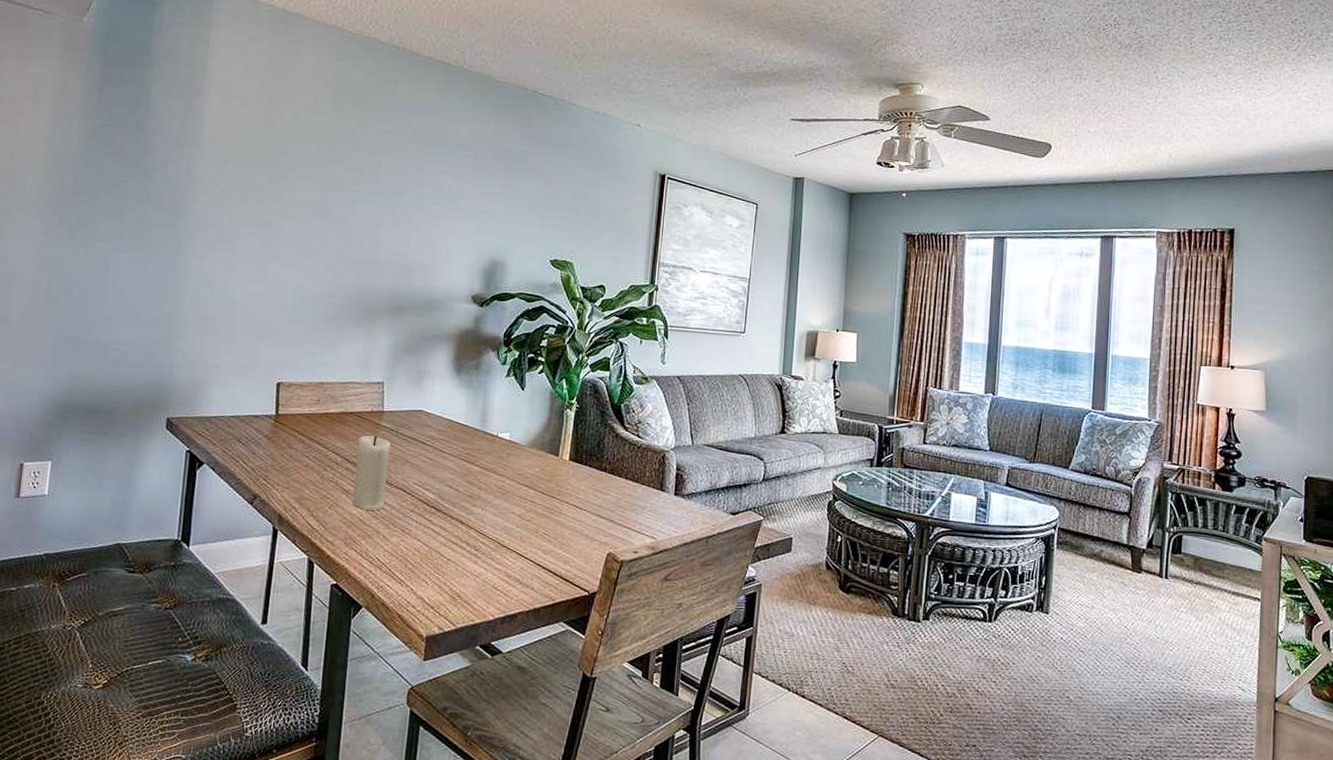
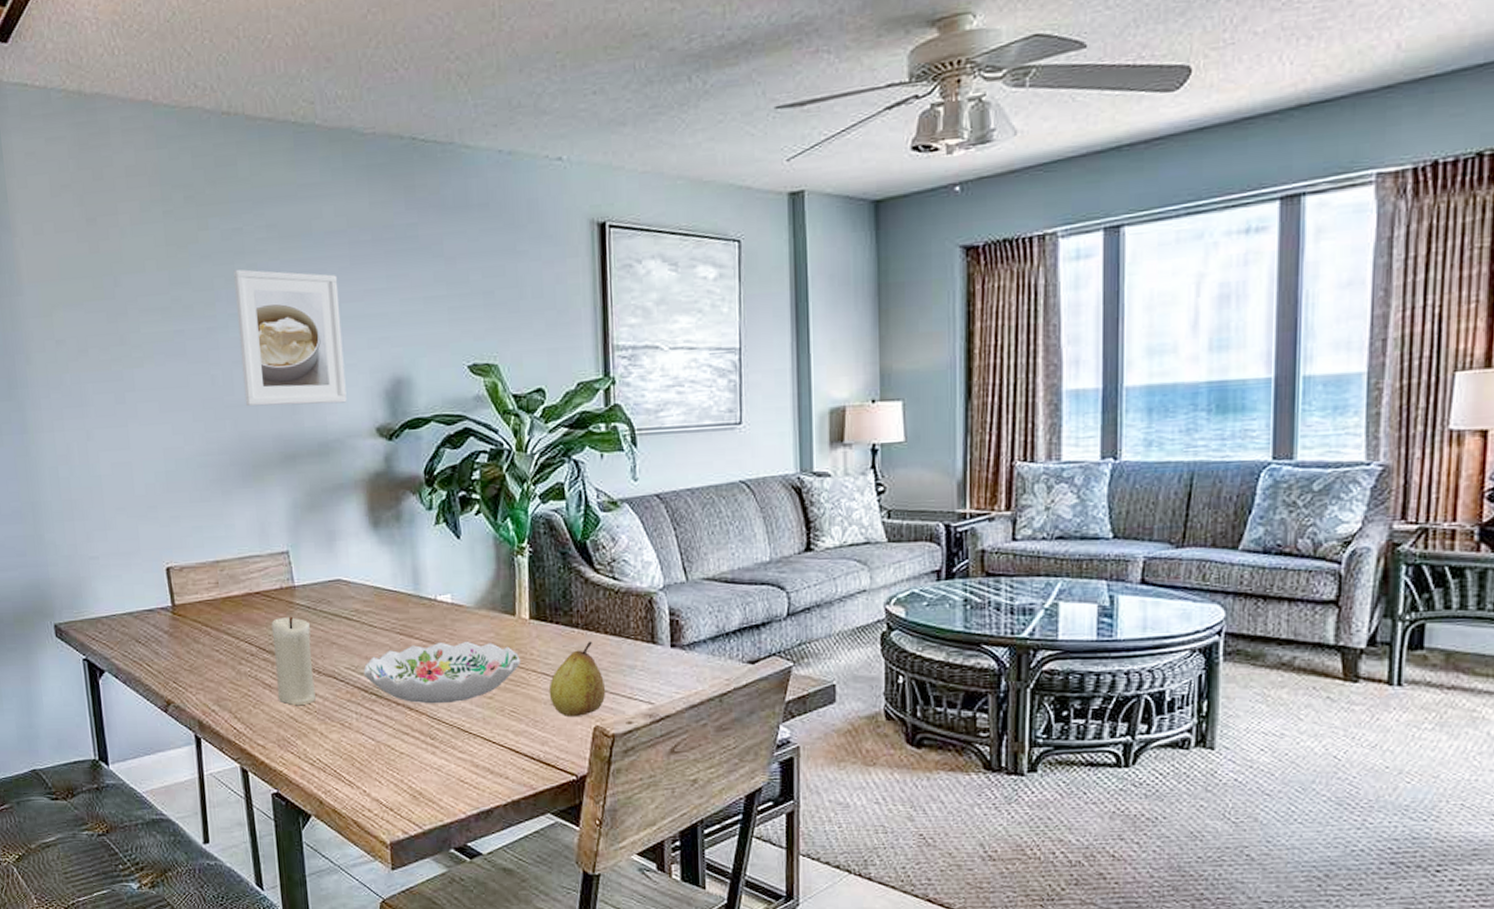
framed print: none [370,159,461,273] -> present [234,269,347,407]
decorative bowl: none [428,470,557,522] -> present [363,641,521,704]
fruit: none [575,483,621,543] -> present [548,641,606,716]

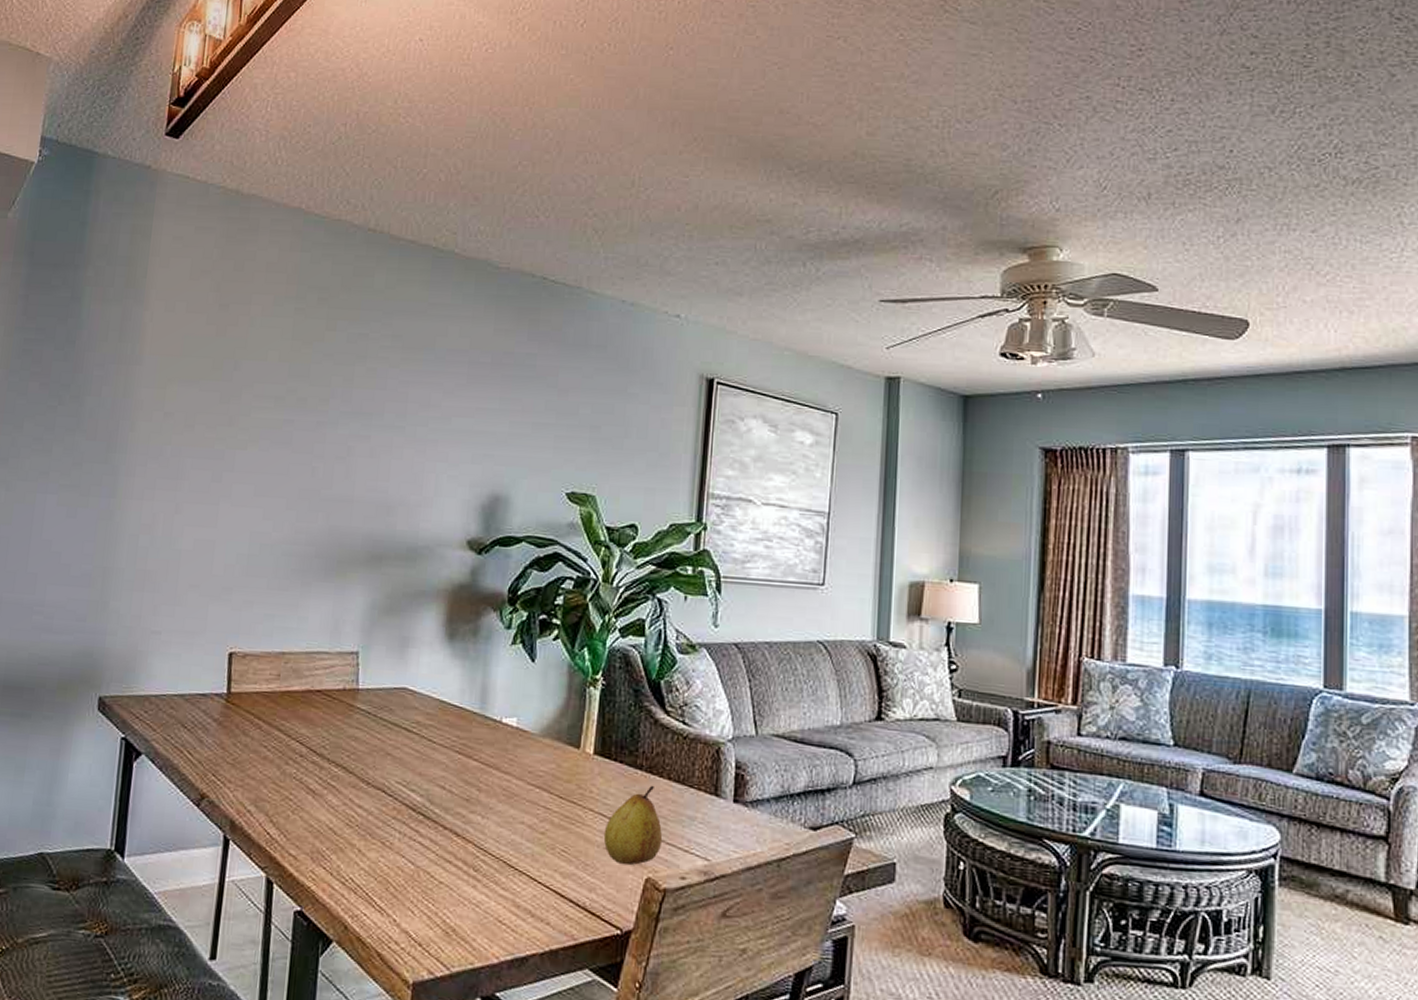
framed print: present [234,269,347,407] -> none [341,370,453,512]
candle: present [271,616,316,705] -> none [321,719,367,817]
decorative bowl: present [363,641,521,704] -> none [414,766,579,834]

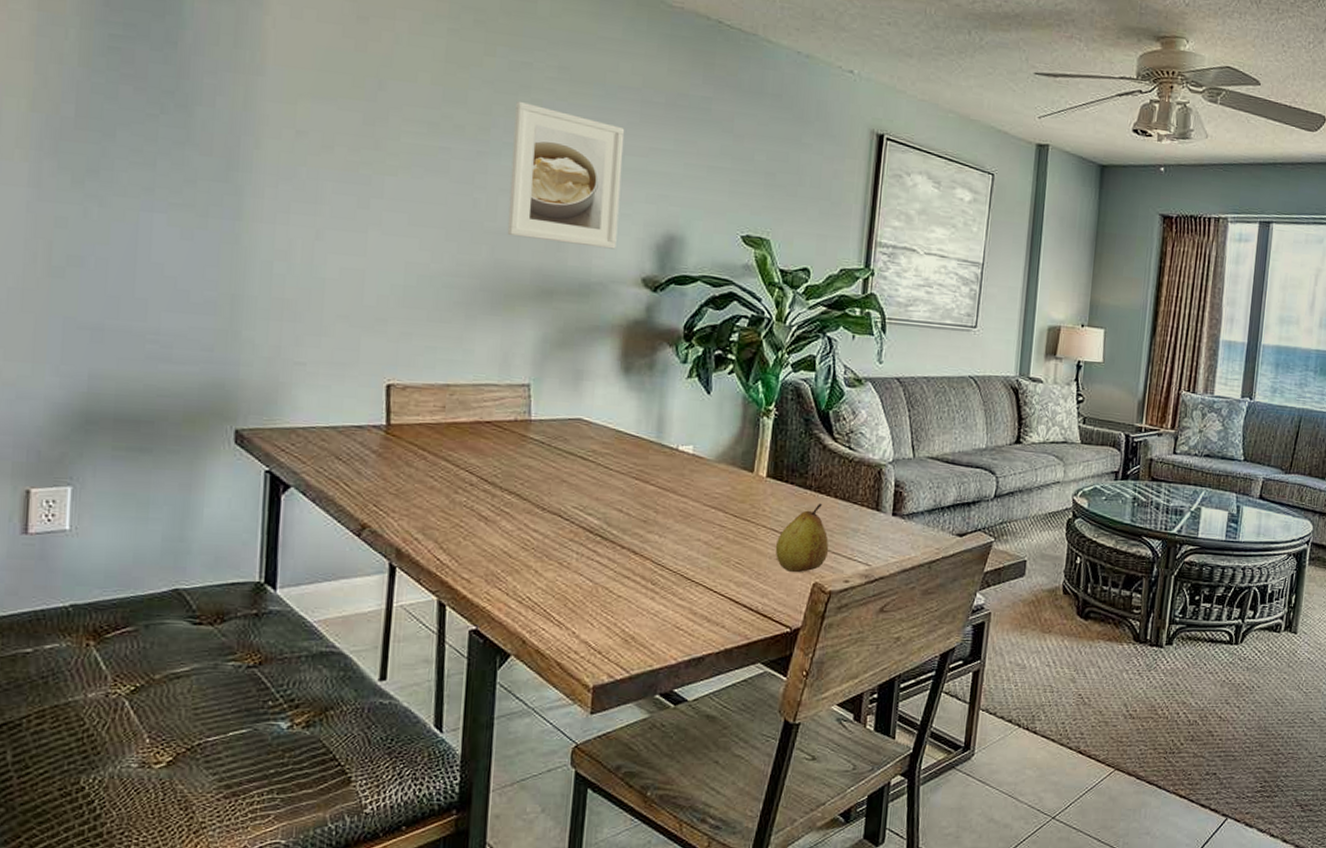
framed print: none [341,370,453,512] -> present [507,100,625,249]

